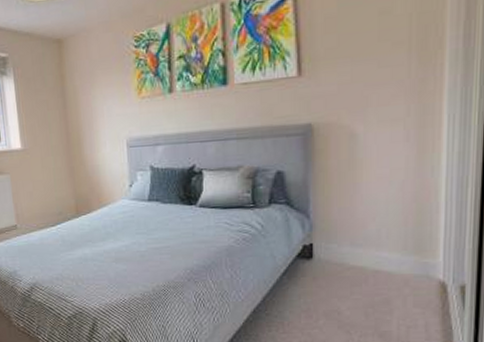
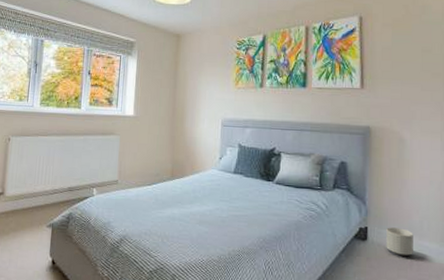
planter: none [336,240,369,271] -> present [386,227,413,256]

